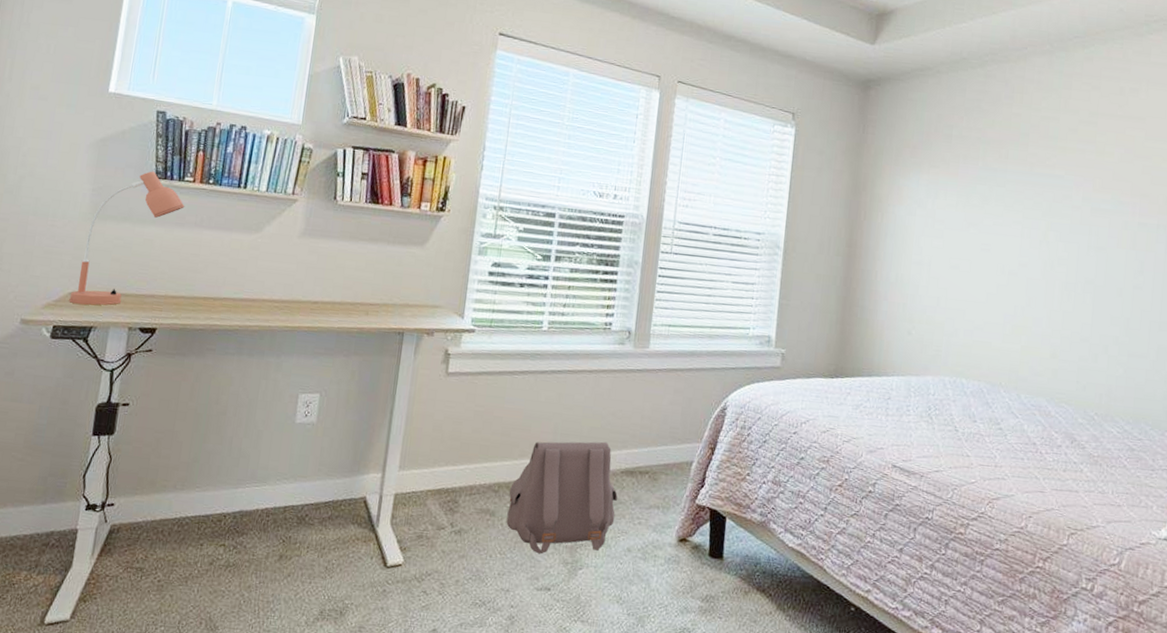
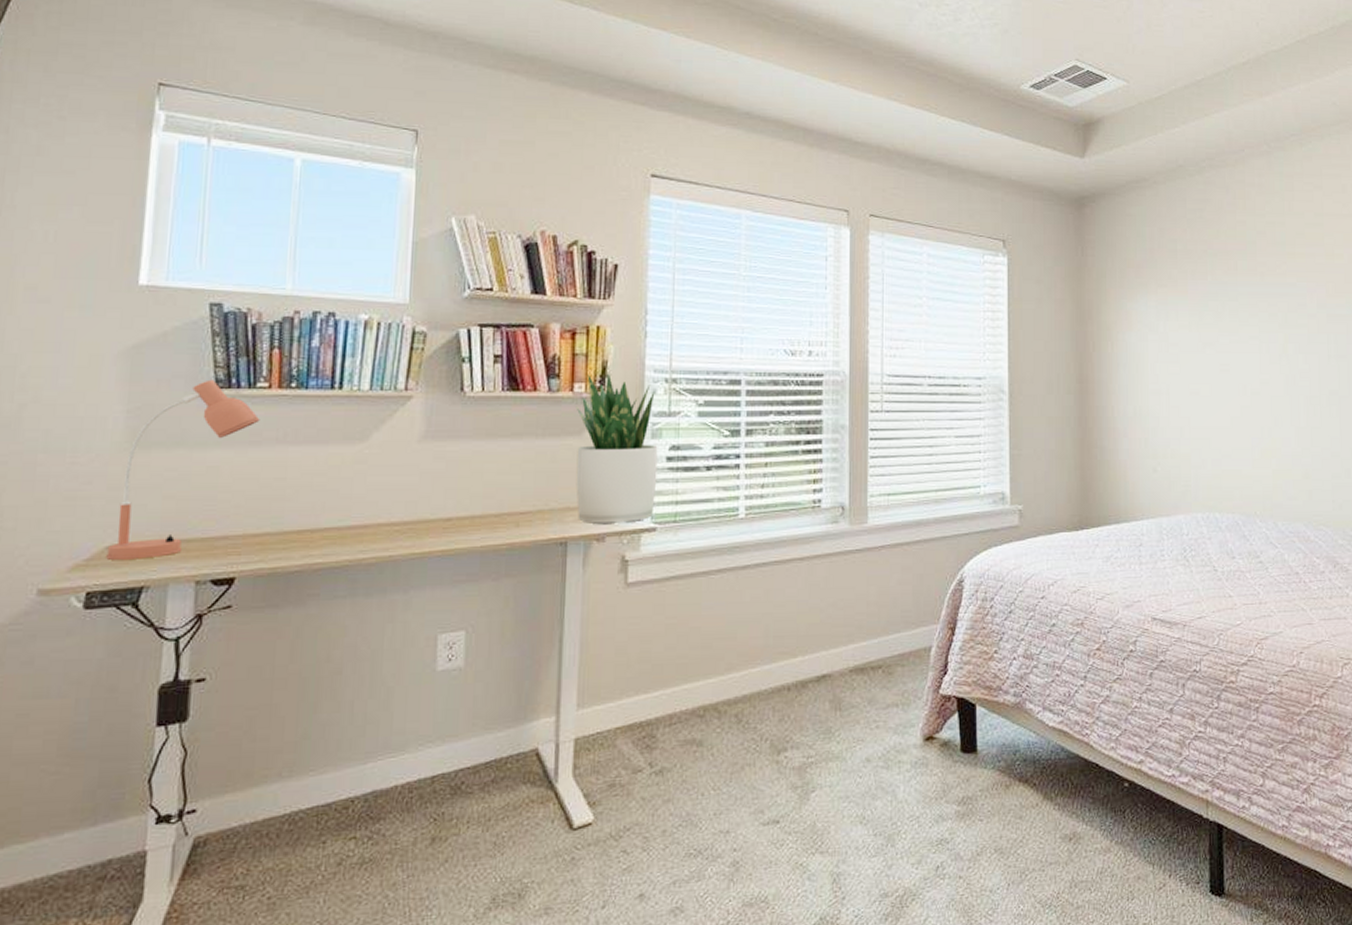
planter: none [414,196,485,323] -> present [575,373,658,524]
satchel: present [506,441,618,554] -> none [717,638,848,783]

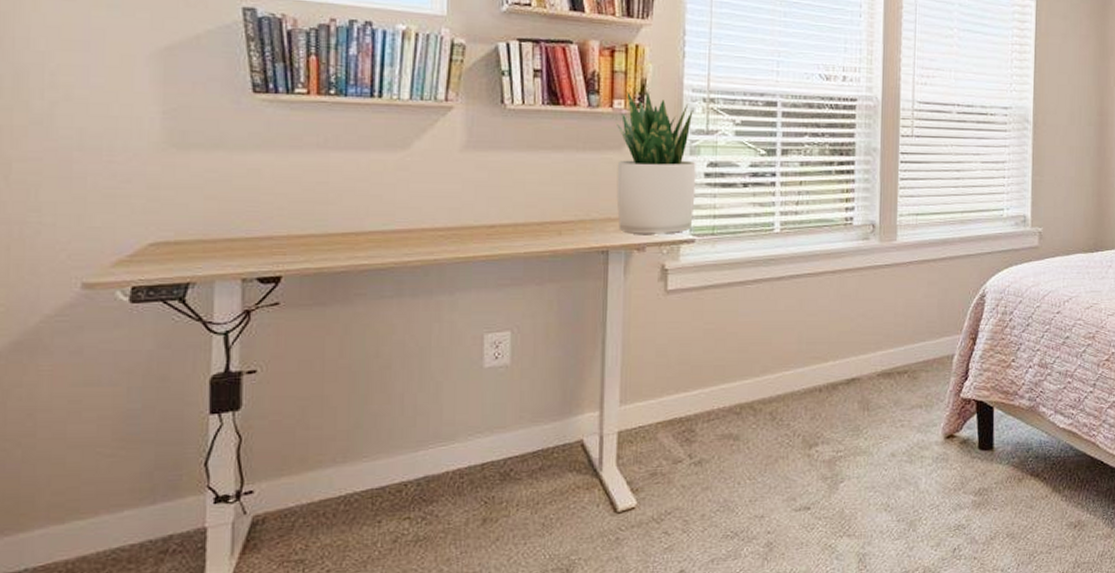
desk lamp: present [106,379,260,560] -> none [150,83,300,256]

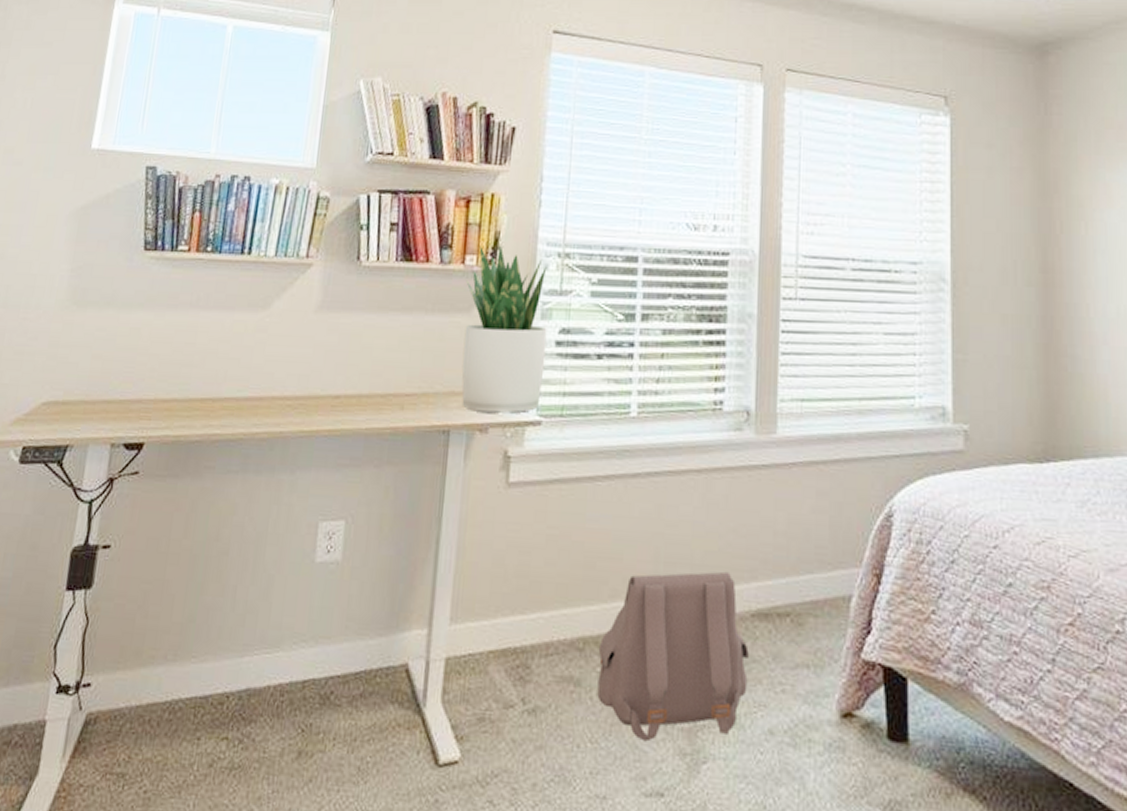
satchel: none [753,345,875,473] -> present [597,571,749,742]

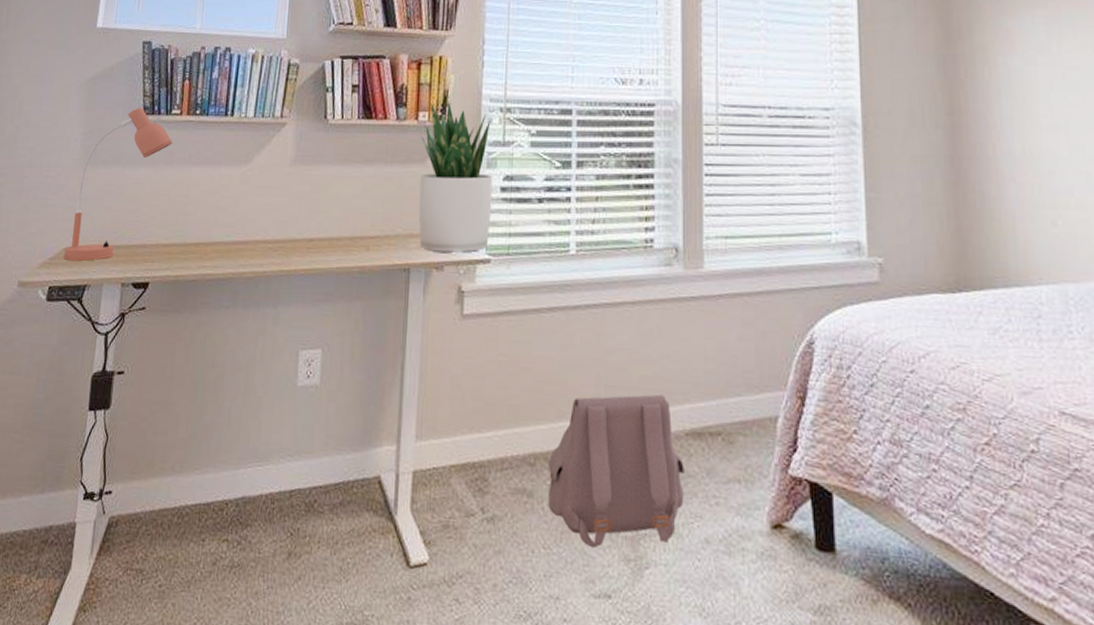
desk lamp: none [41,241,178,418] -> present [63,107,173,261]

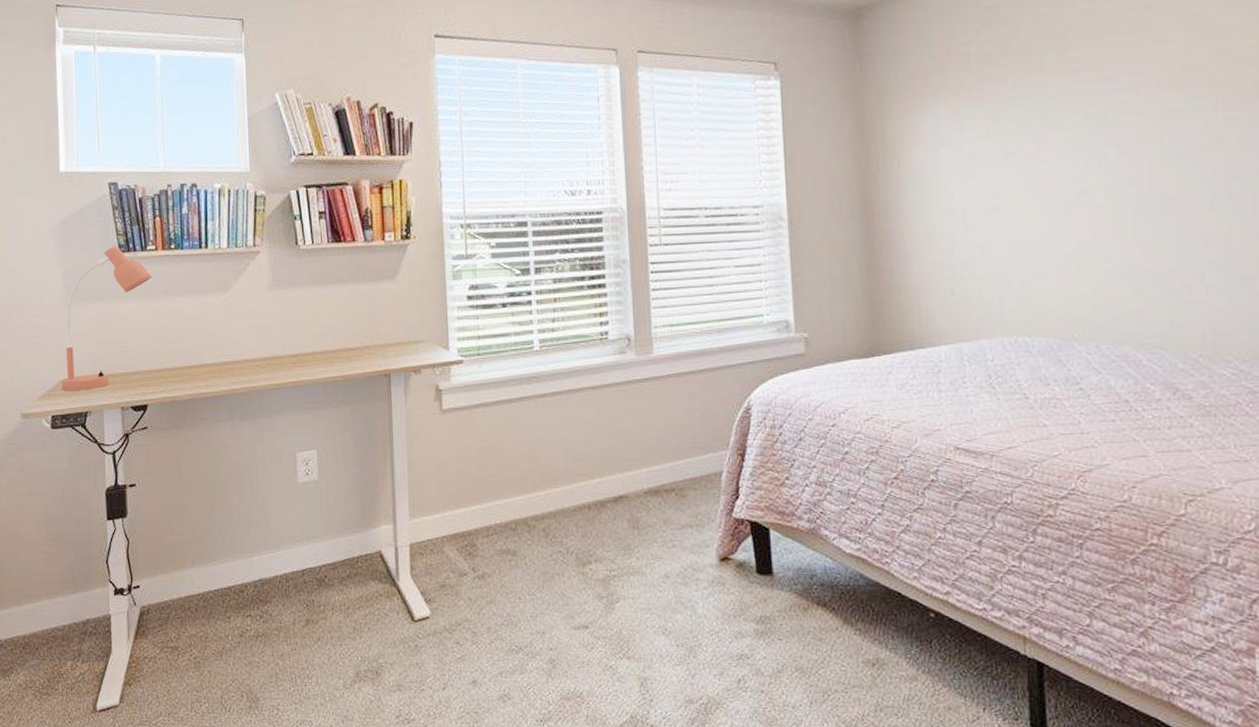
planter: present [418,102,493,253] -> none [388,222,461,357]
satchel: present [548,394,684,548] -> none [527,462,646,591]

